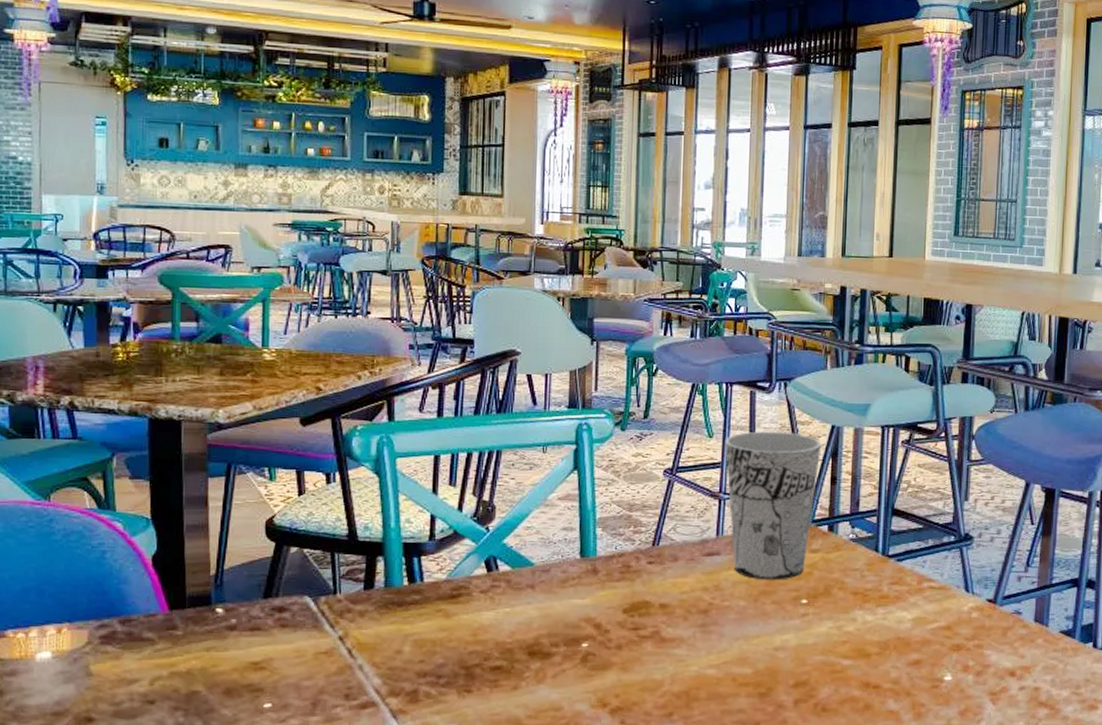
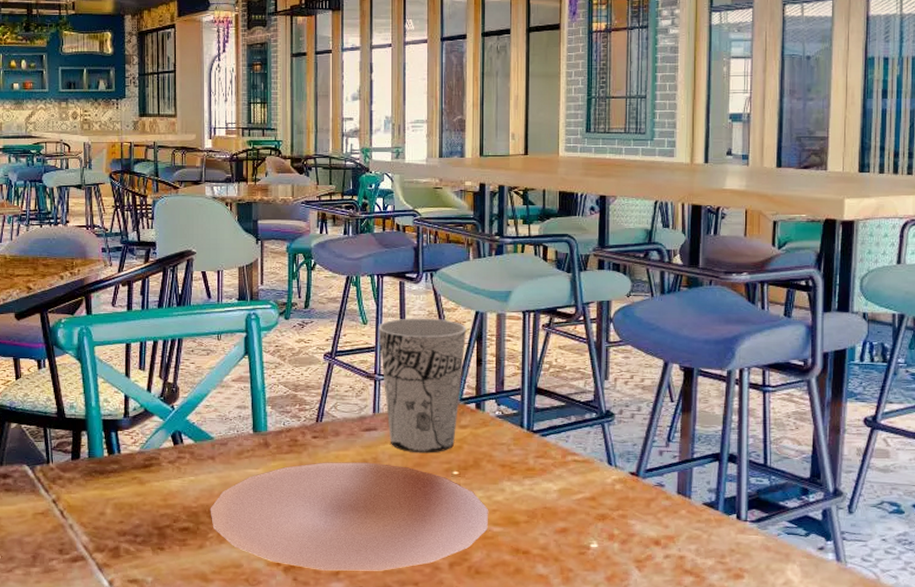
plate: none [527,590,839,712] -> present [210,462,489,571]

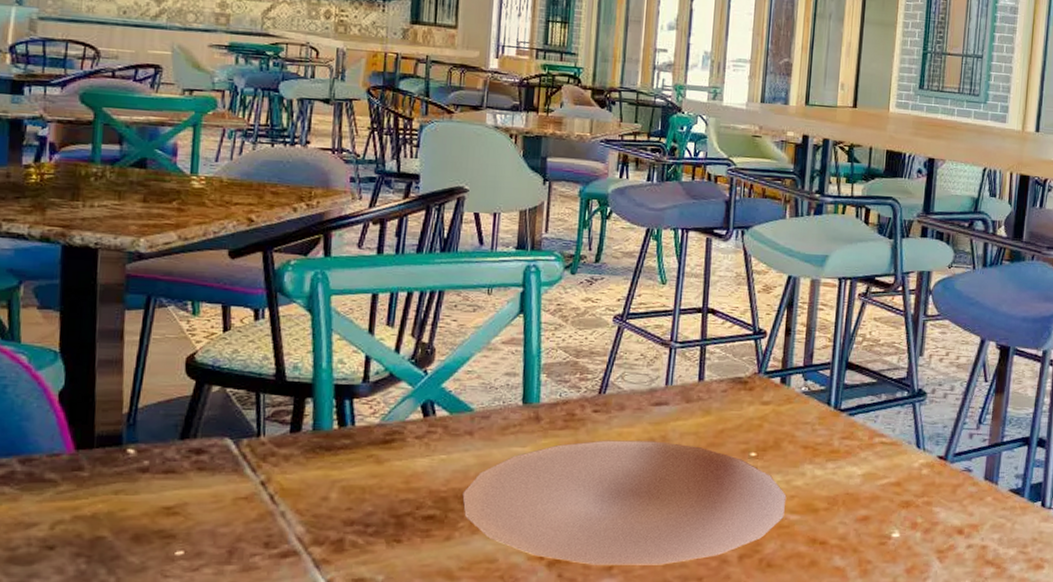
cup: present [378,318,467,453] -> none [678,279,778,432]

